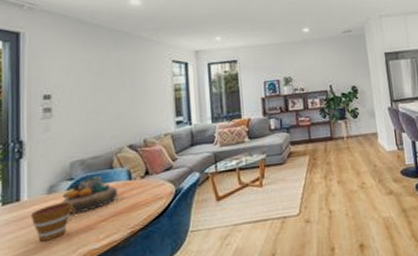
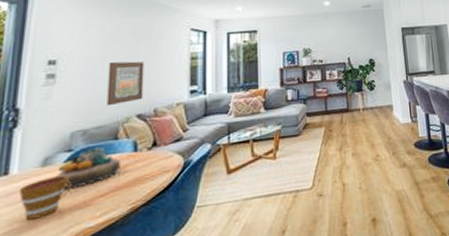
wall art: none [98,94,133,138] -> present [106,61,144,106]

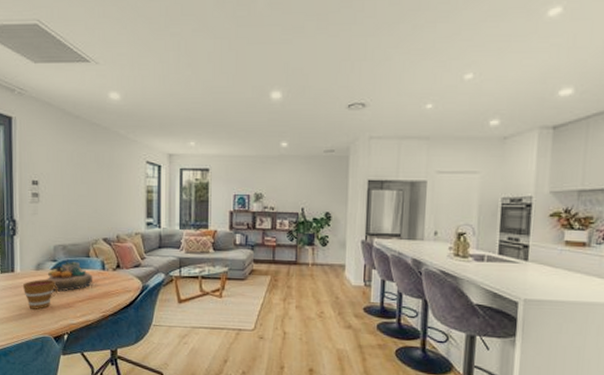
wall art: present [106,61,144,106] -> none [78,187,108,228]

